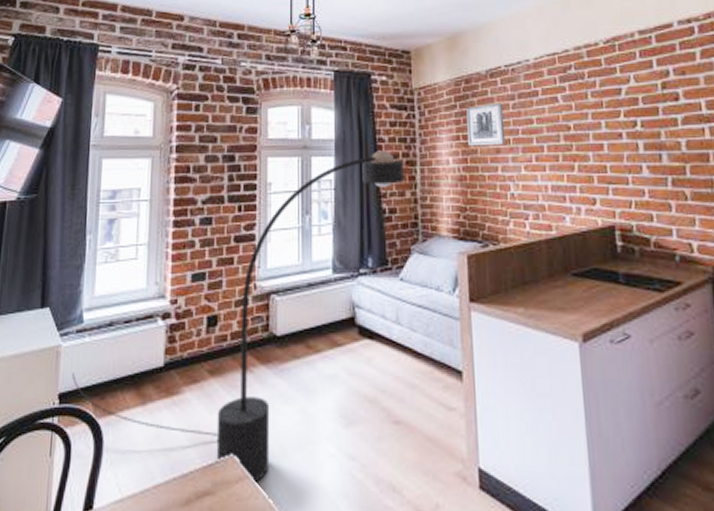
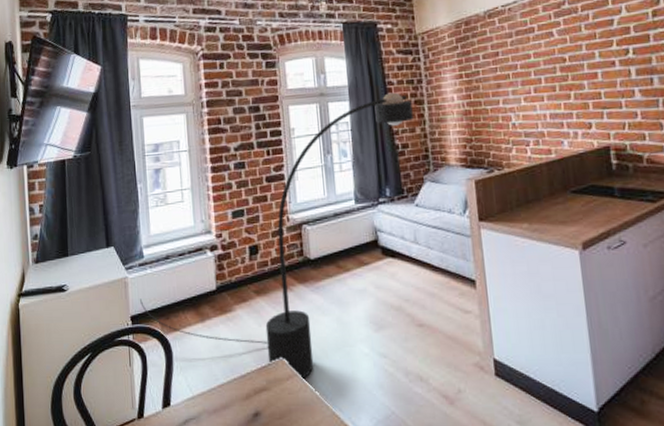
wall art: present [466,103,506,147] -> none [467,41,506,84]

